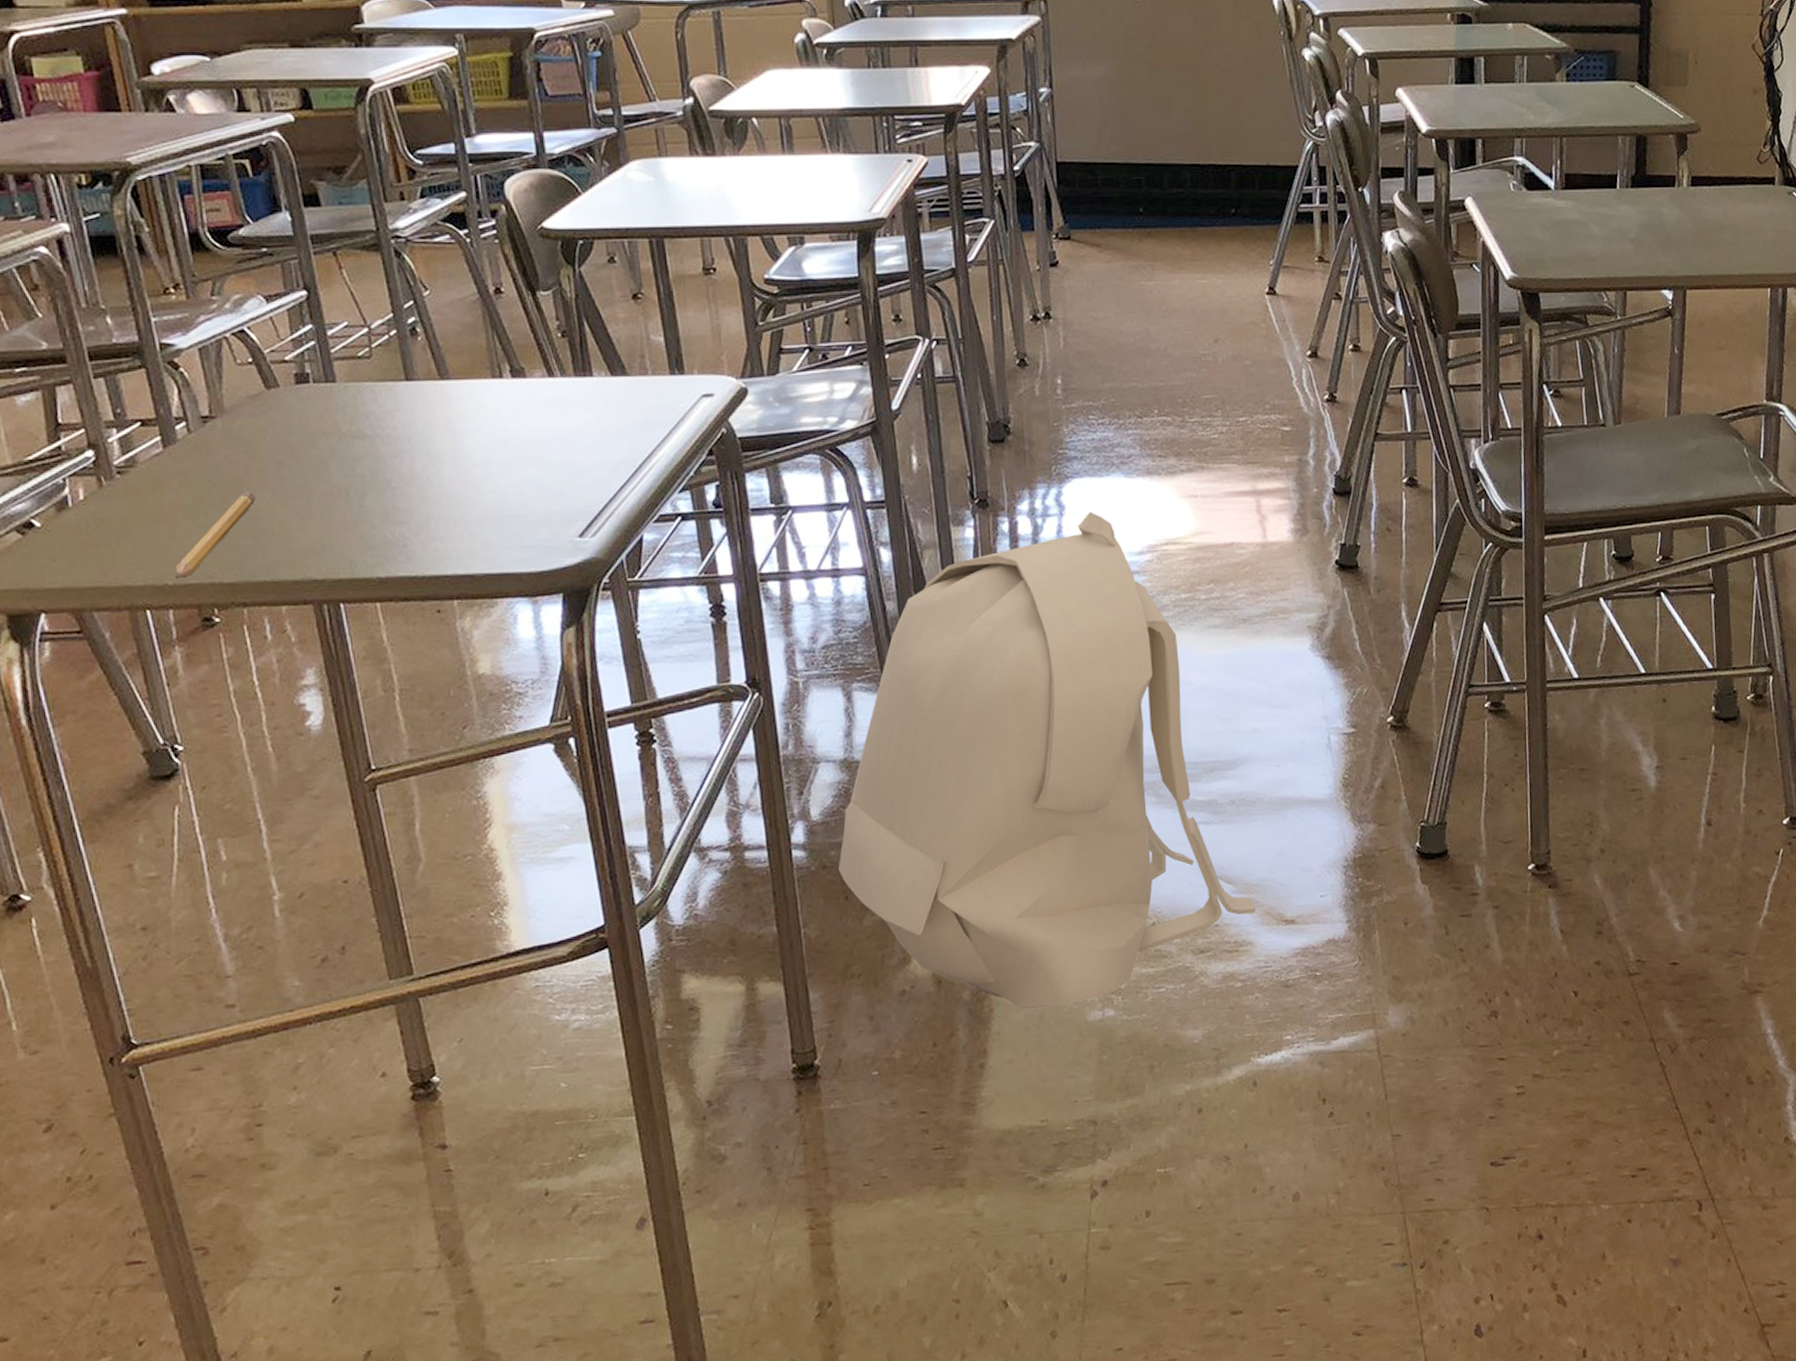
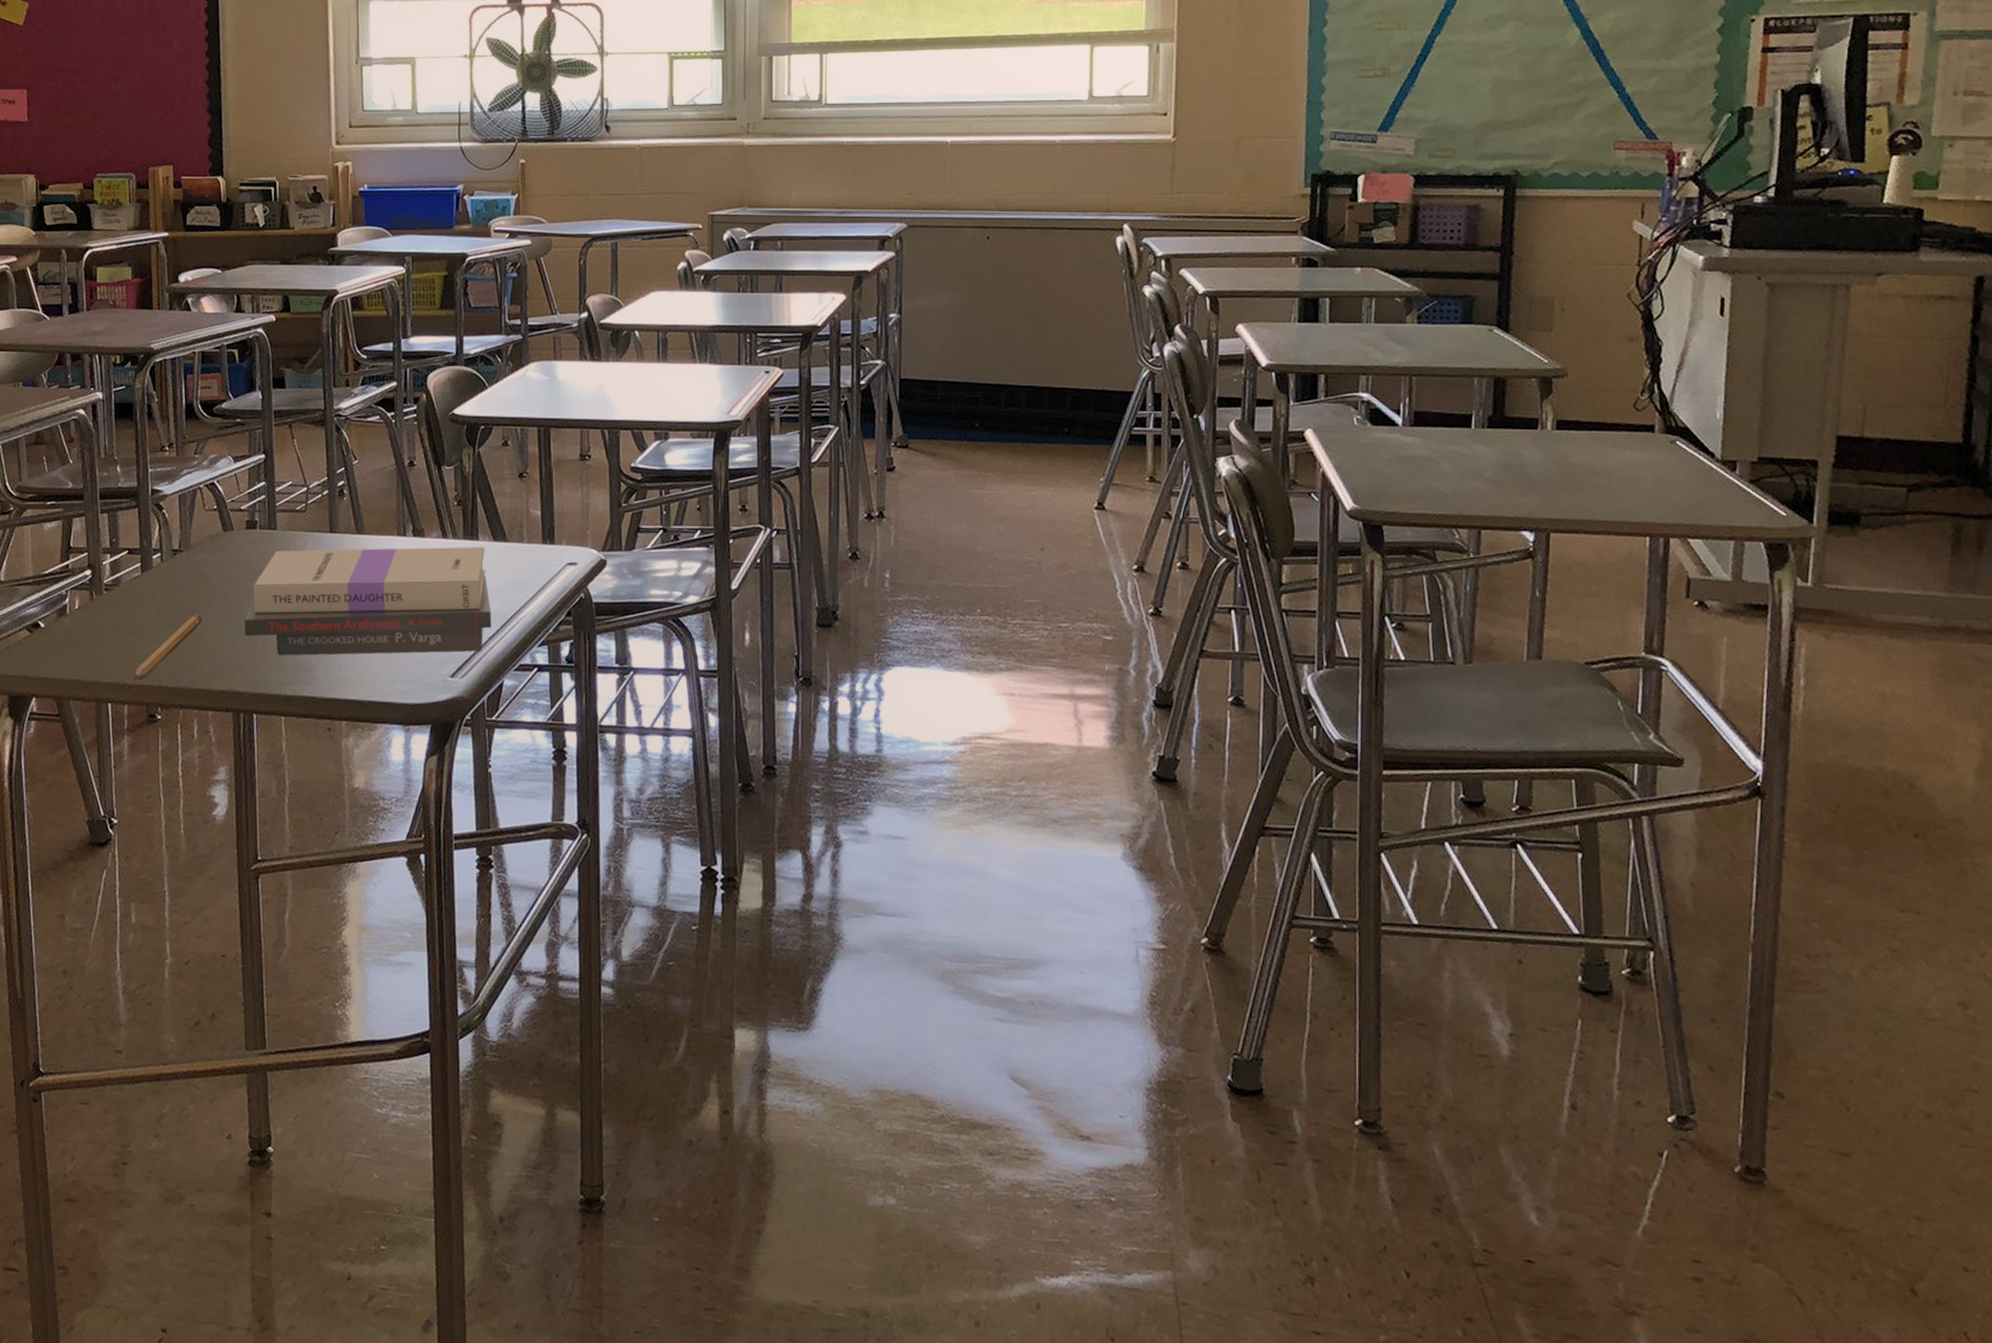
books: none [310,383,621,532] -> present [244,546,492,656]
backpack: present [838,511,1256,1010] -> none [642,699,1049,1184]

